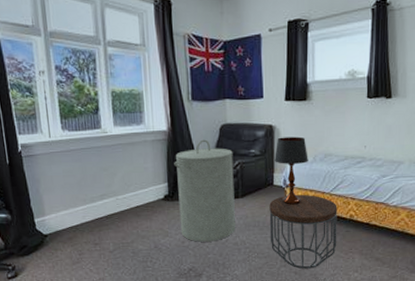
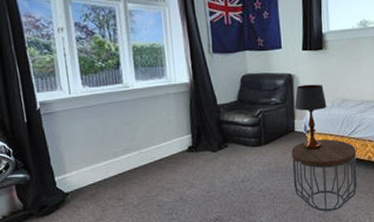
laundry hamper: present [174,139,235,242] -> none [197,90,260,191]

